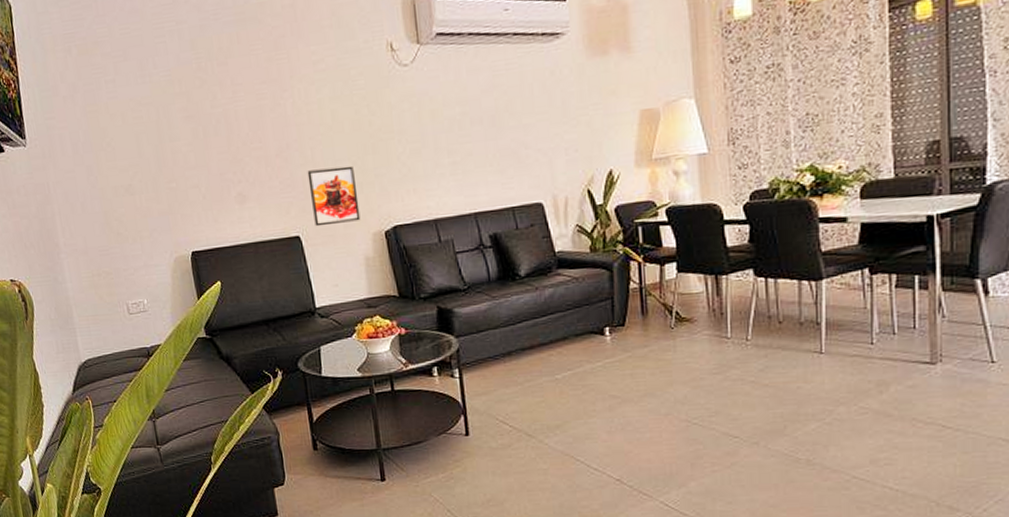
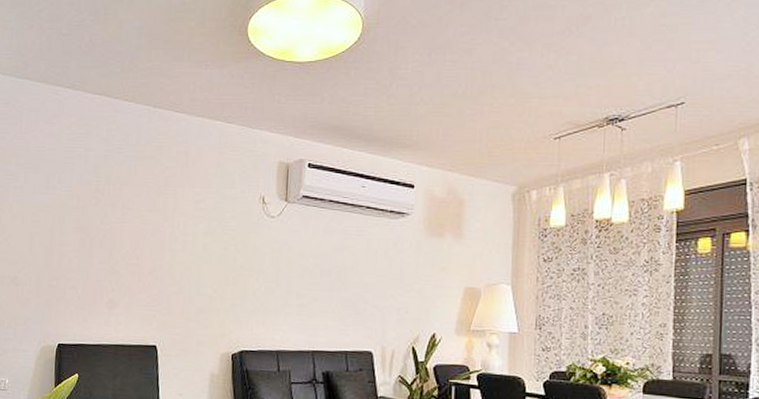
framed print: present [307,166,361,227] -> none [172,290,214,341]

